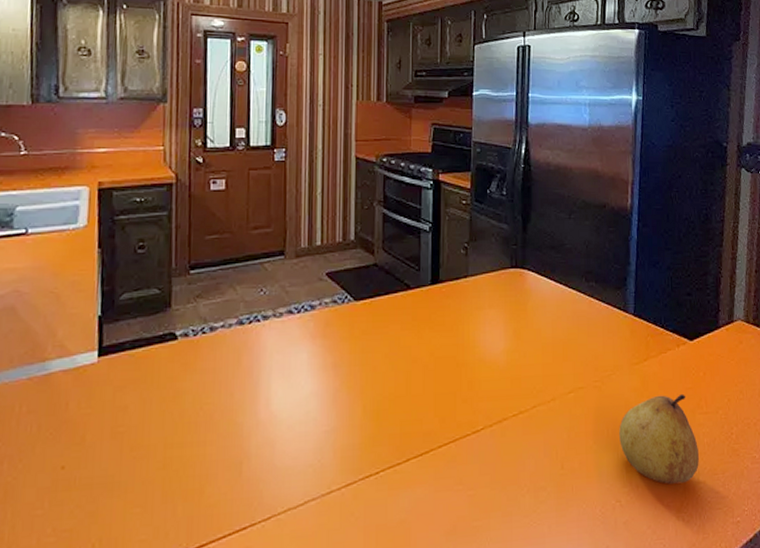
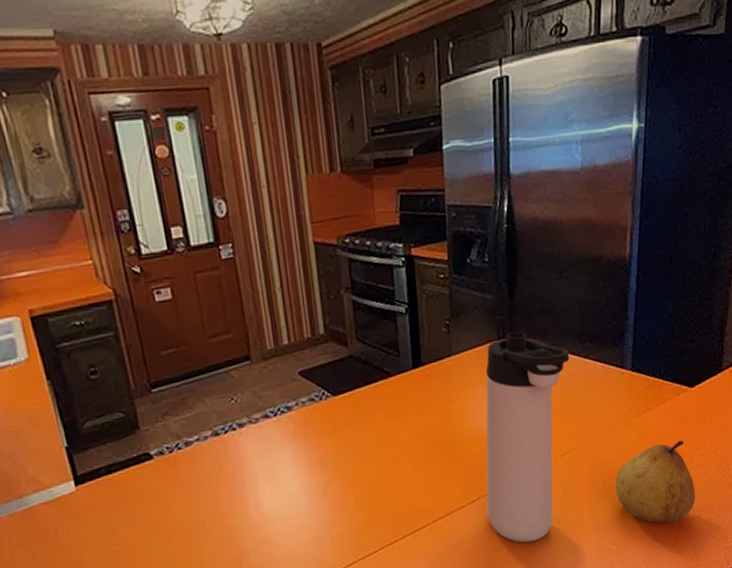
thermos bottle: none [491,263,576,486] -> present [485,331,570,543]

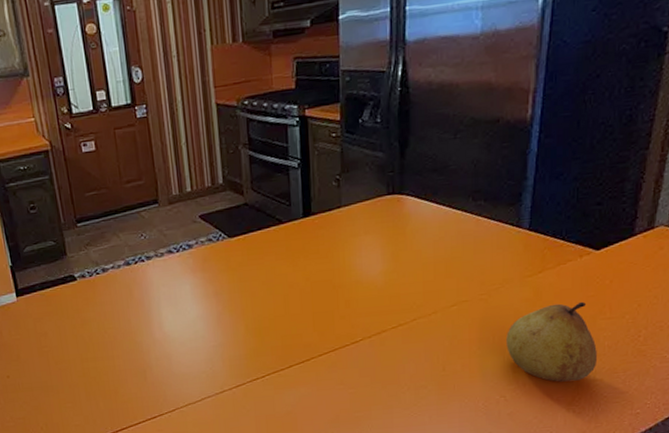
thermos bottle: present [485,331,570,543] -> none [370,188,462,385]

